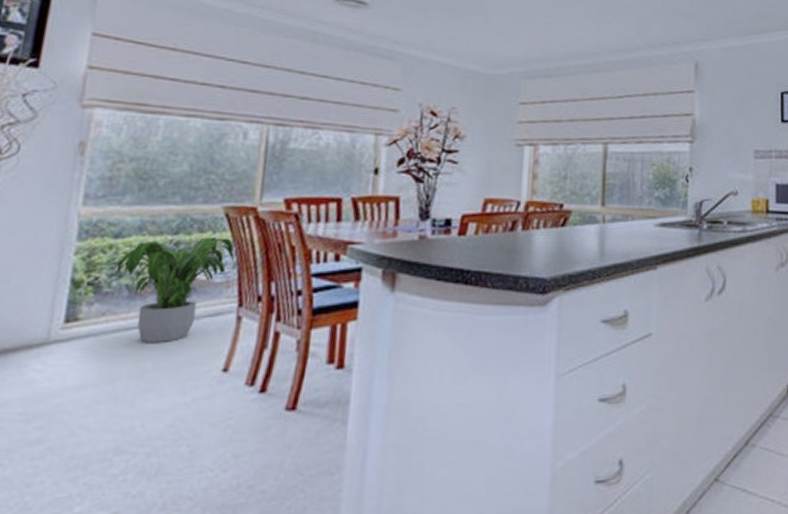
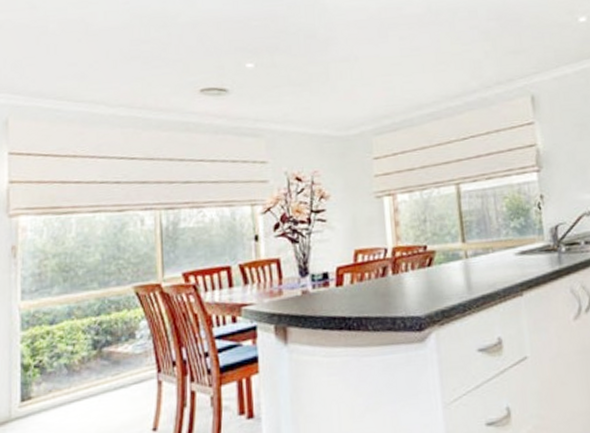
potted plant: present [108,237,237,344] -> none [48,313,149,413]

